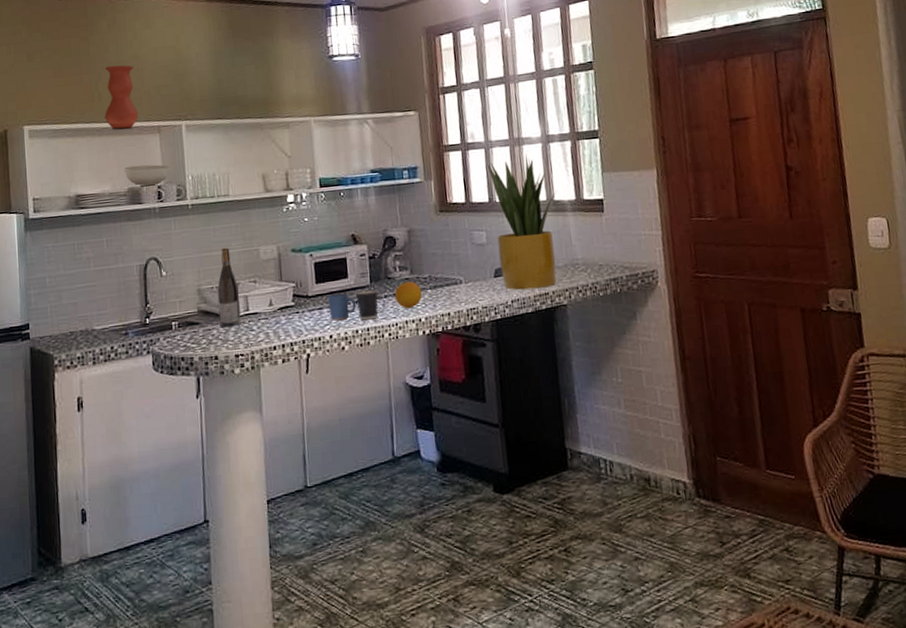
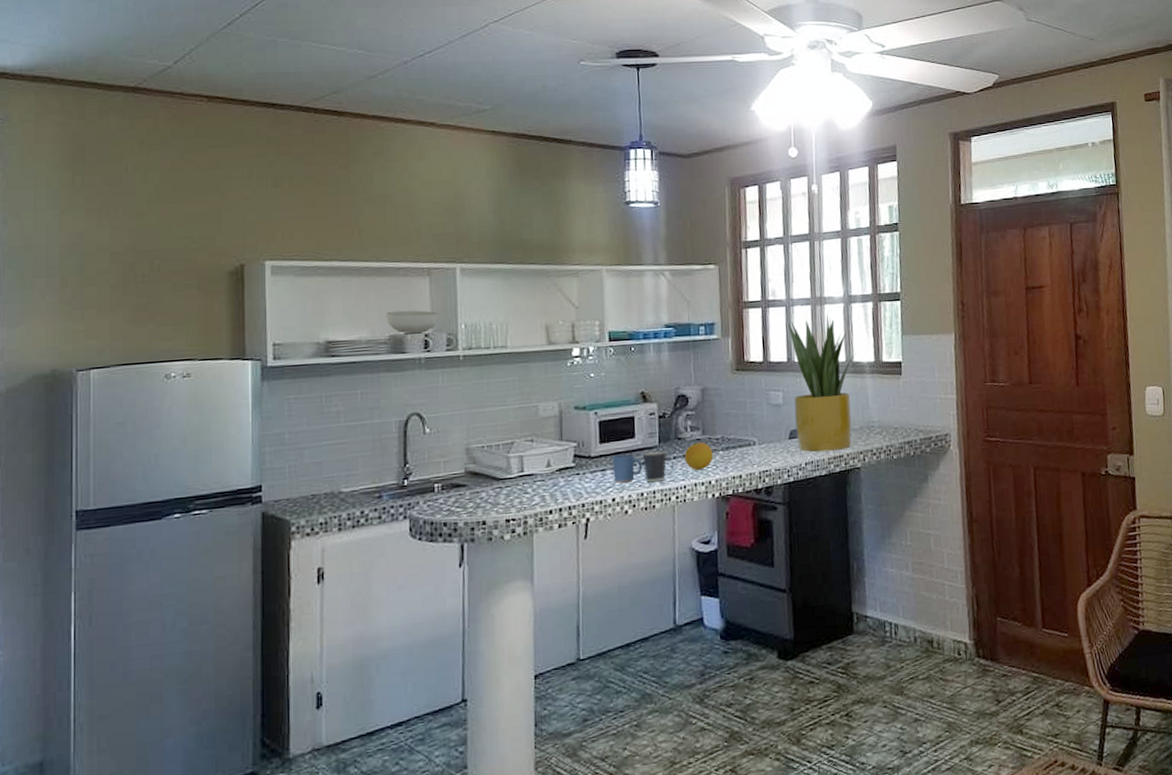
vase: present [105,65,138,131] -> none [366,198,405,271]
wine bottle: present [217,247,241,328] -> none [488,403,514,491]

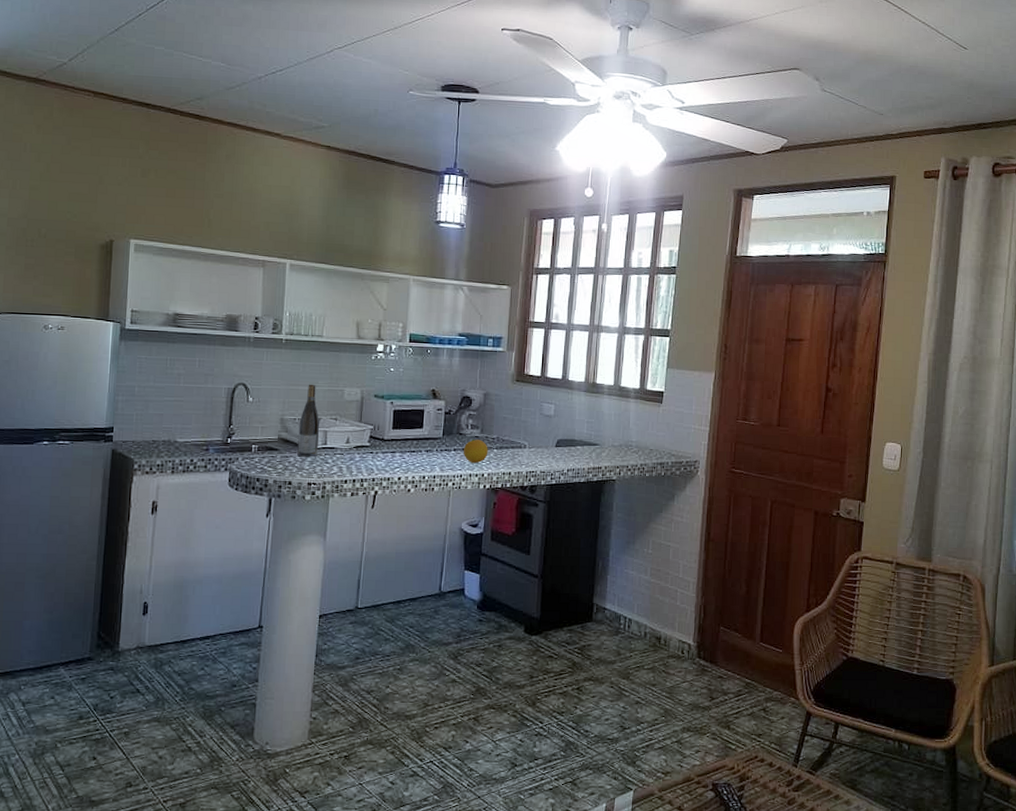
bowl: present [385,310,440,334] -> none [224,294,269,316]
wine bottle: none [488,403,514,491] -> present [297,384,320,457]
mug: present [612,453,643,483] -> none [401,441,427,465]
mug: present [642,450,674,483] -> none [427,441,454,469]
planter: present [788,313,857,452] -> none [562,341,625,462]

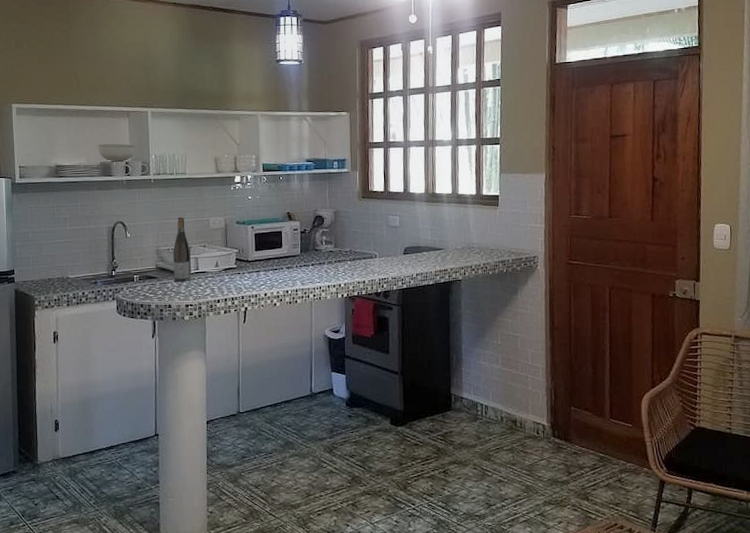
bowl: none [224,294,269,316] -> present [97,143,137,162]
fruit: present [463,439,488,464] -> none [320,254,343,276]

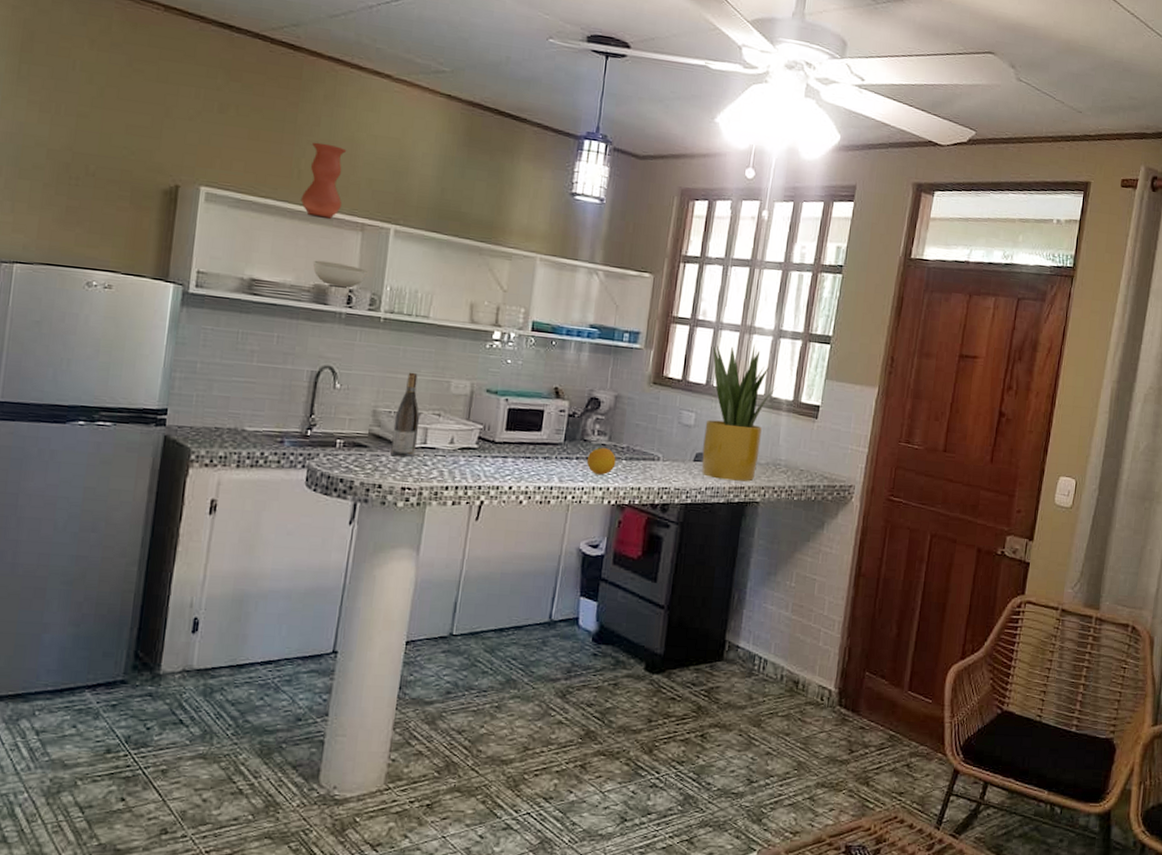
vase: none [82,56,111,113] -> present [301,142,347,220]
fruit: none [320,254,343,276] -> present [586,447,616,476]
planter: none [405,154,462,266] -> present [701,344,777,481]

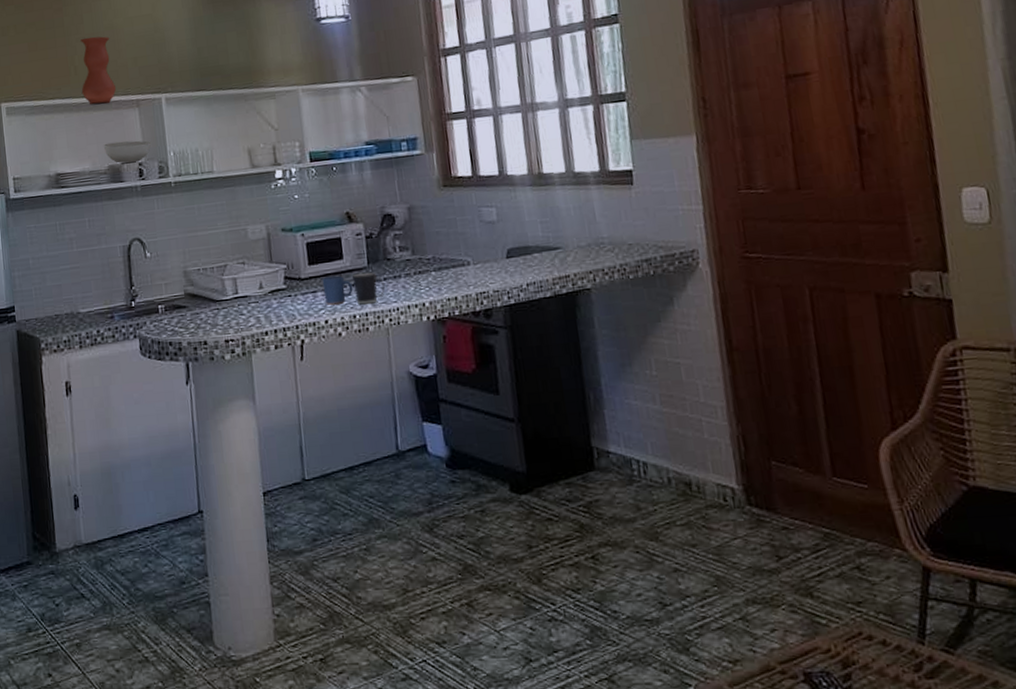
wine bottle: present [390,372,420,458] -> none [204,227,230,312]
mug: none [514,444,545,474] -> present [322,275,353,305]
mug: none [544,447,576,479] -> present [351,272,385,305]
fruit: present [586,447,616,476] -> none [394,263,426,293]
planter: present [701,344,777,481] -> none [497,121,579,272]

